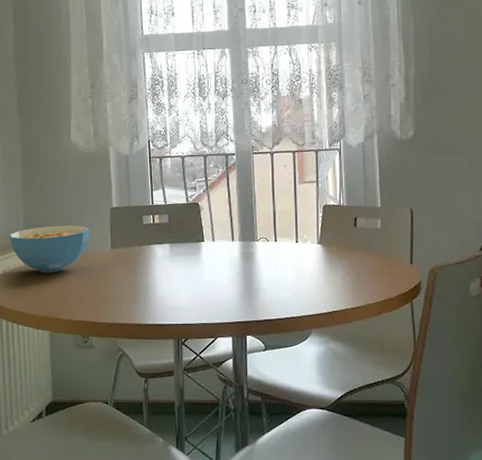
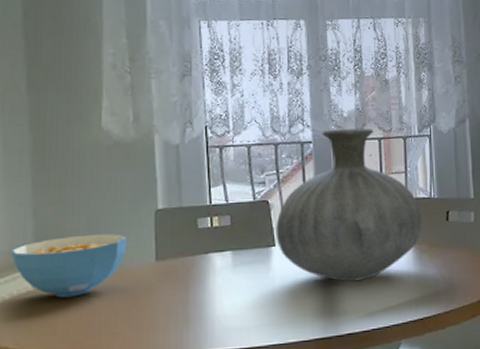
vase: none [205,142,332,275] -> present [276,128,423,282]

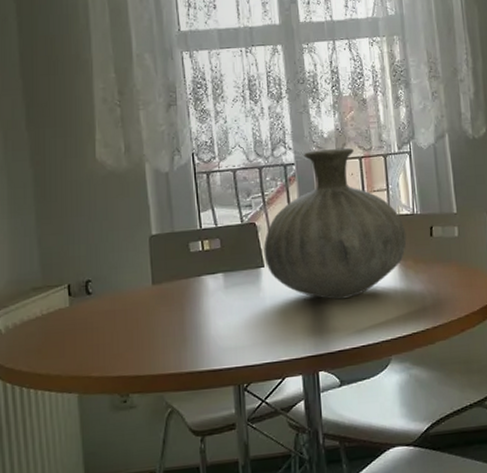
cereal bowl: present [11,234,127,298] -> none [20,260,125,322]

